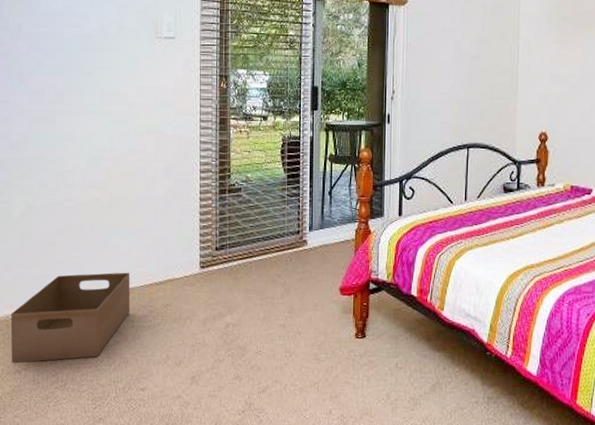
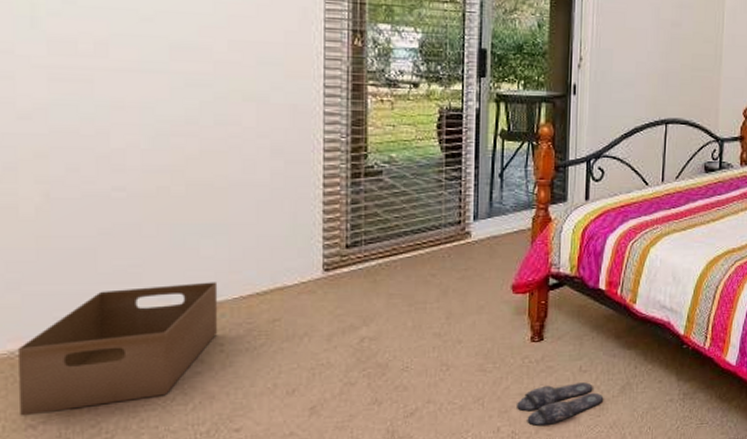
slippers: none [345,377,417,413] -> present [517,382,604,426]

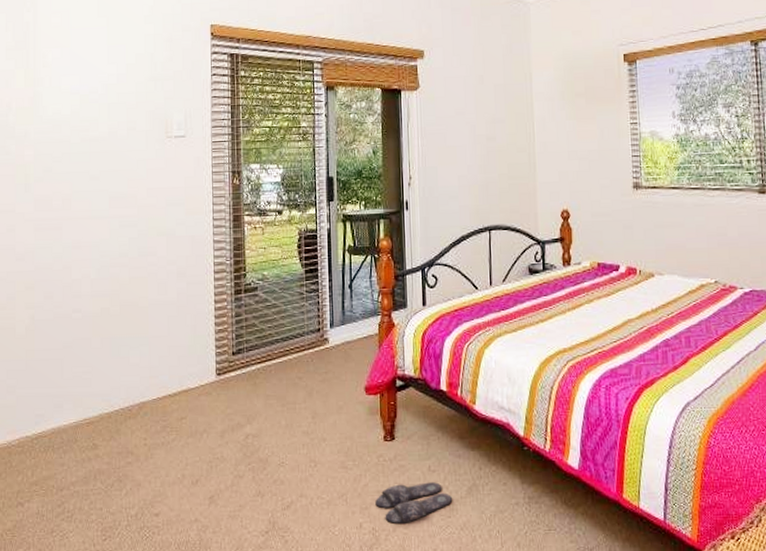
storage basket: present [17,282,218,416] -> none [13,385,143,495]

